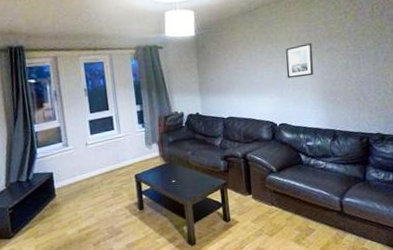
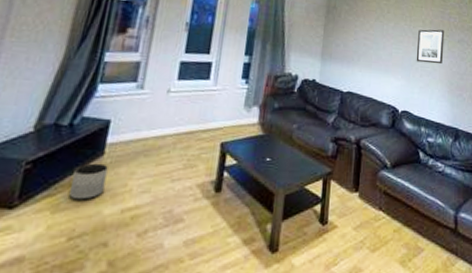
planter: none [40,202,63,228] -> present [69,163,108,200]

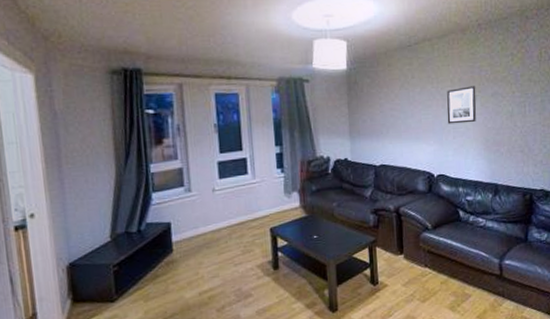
planter: present [69,163,108,200] -> none [153,258,181,290]

